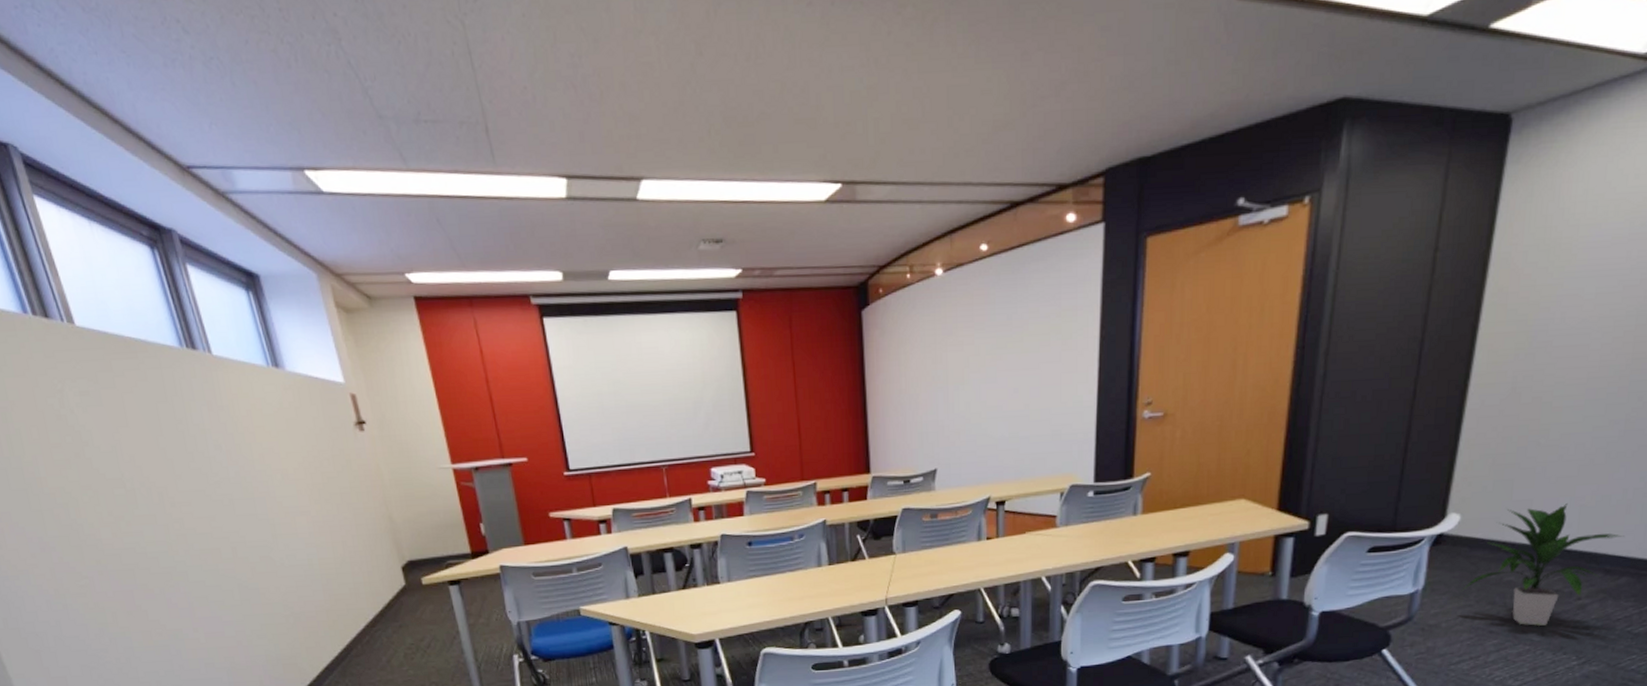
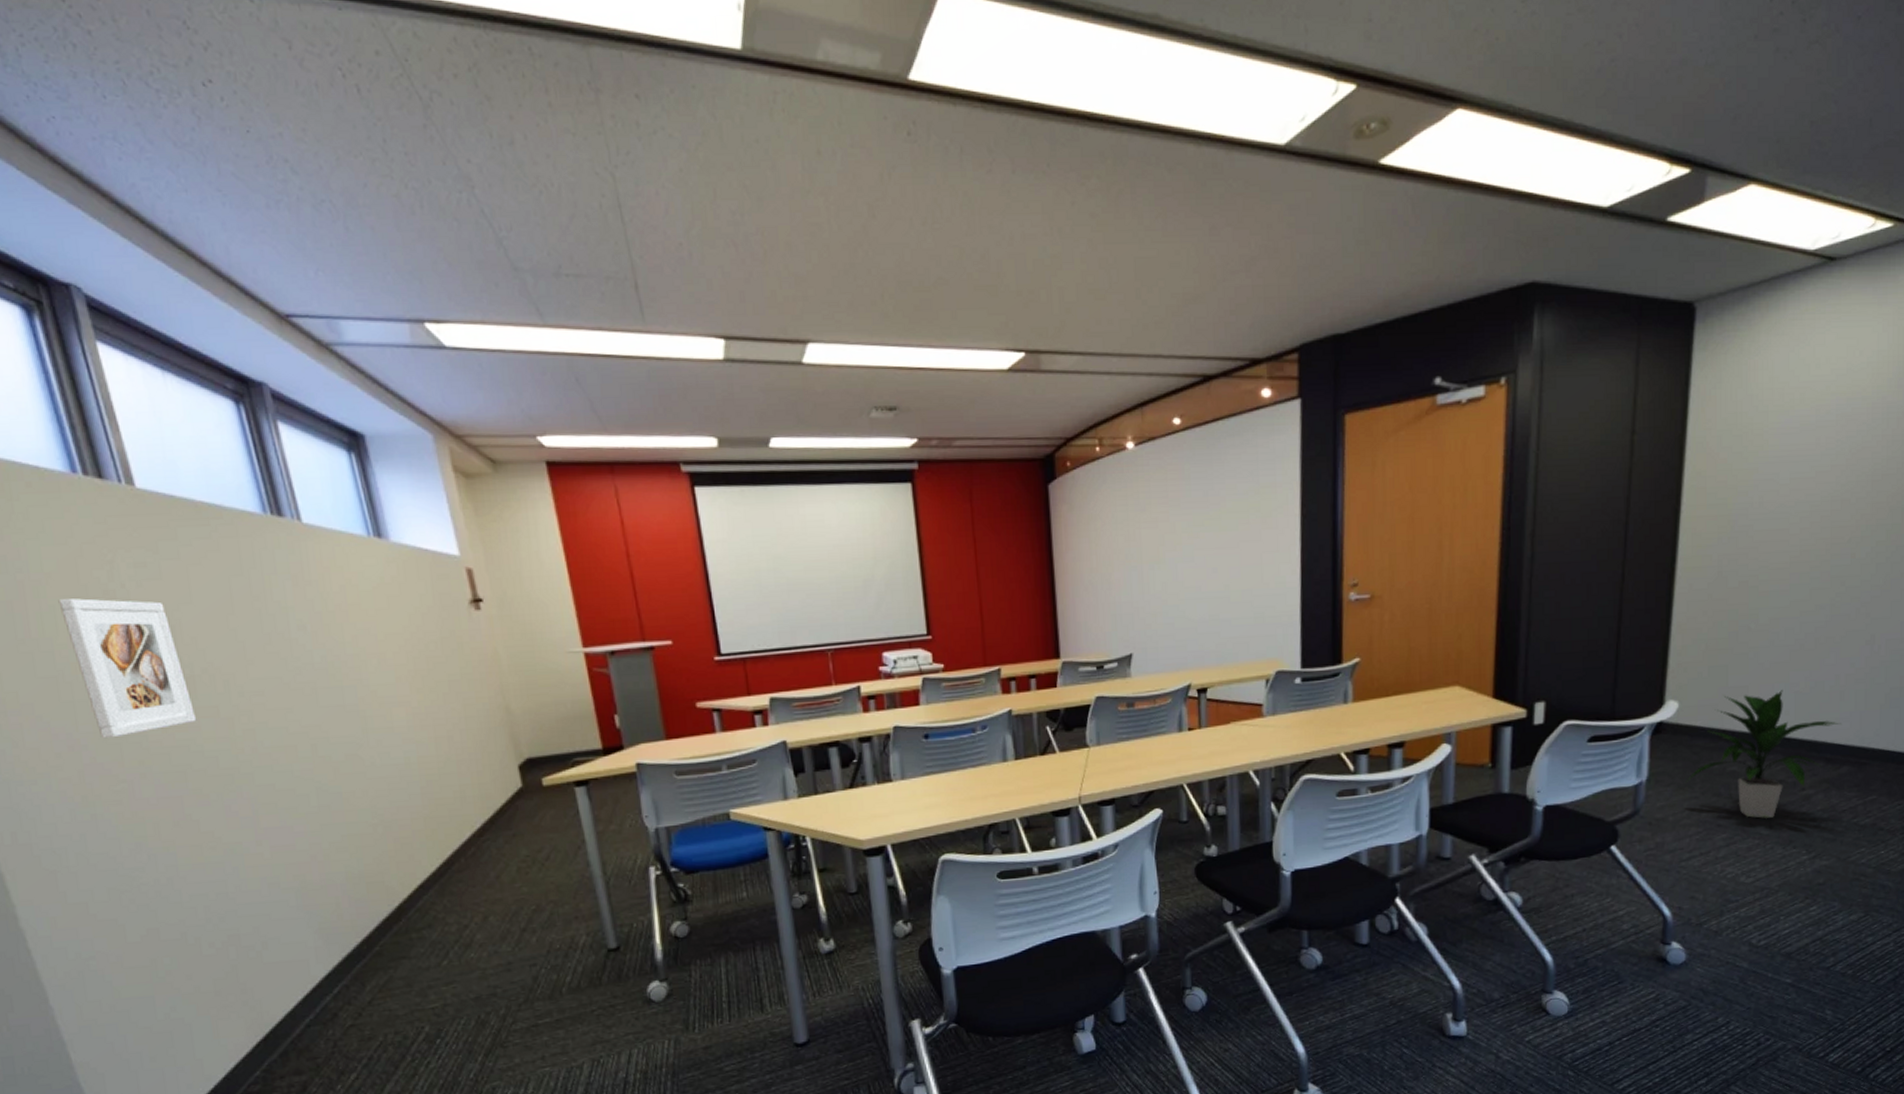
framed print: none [22,422,140,542] -> present [58,598,197,739]

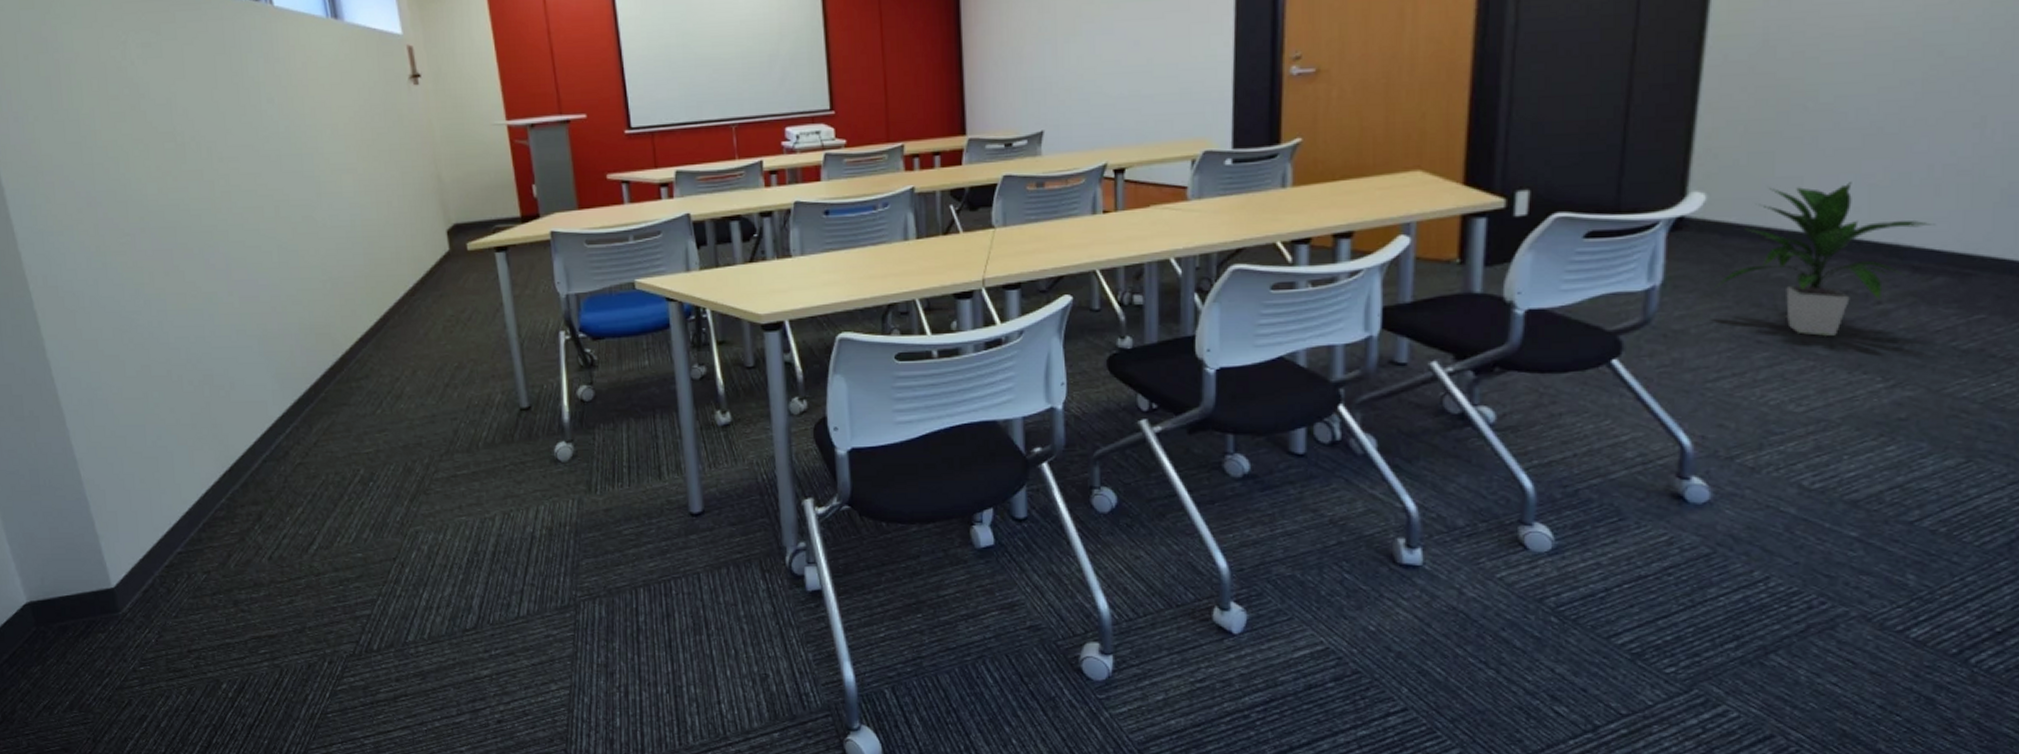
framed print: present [58,598,197,739] -> none [84,74,186,197]

